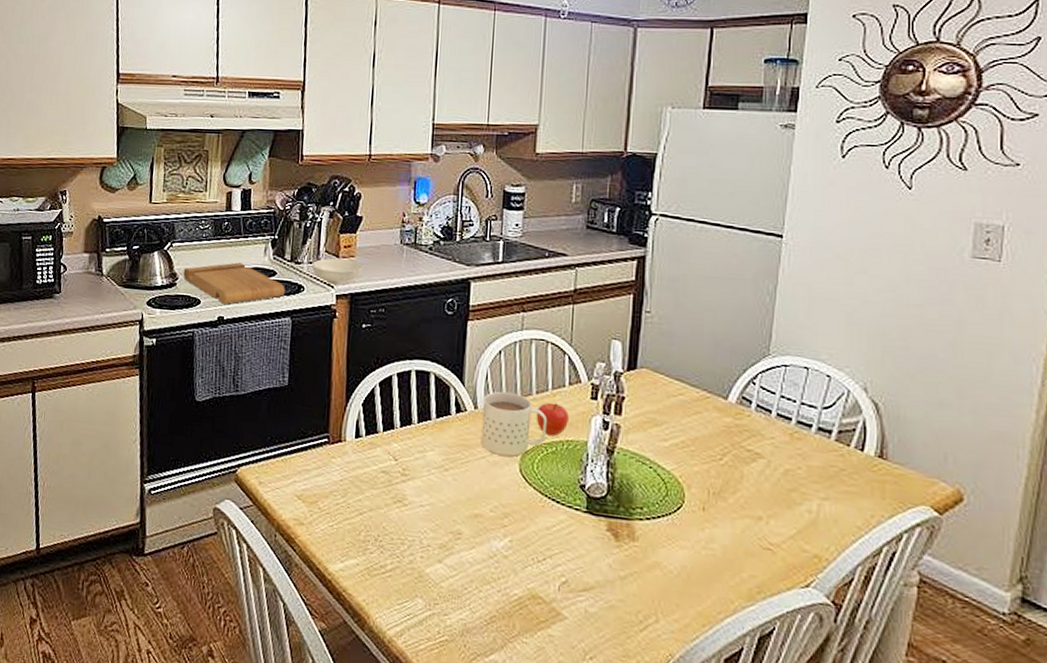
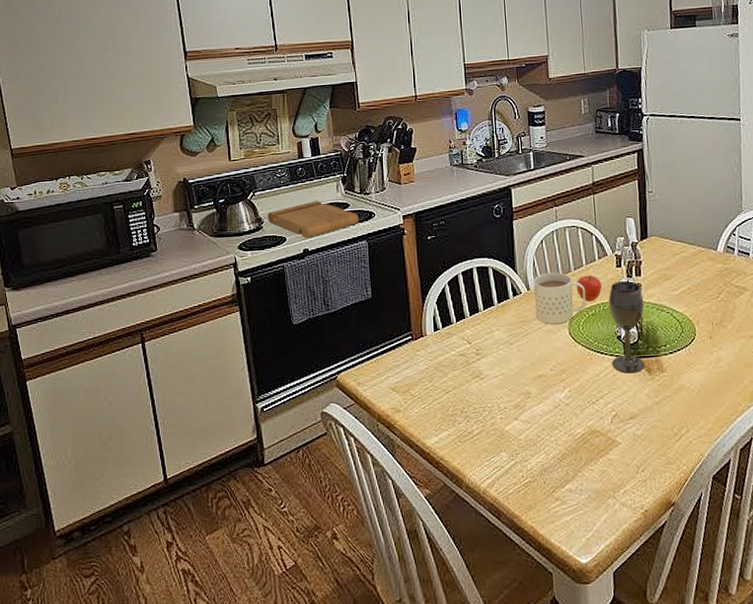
bowl: present [312,258,364,285] -> none [379,185,423,207]
wine glass: none [570,417,621,535] -> present [608,281,645,374]

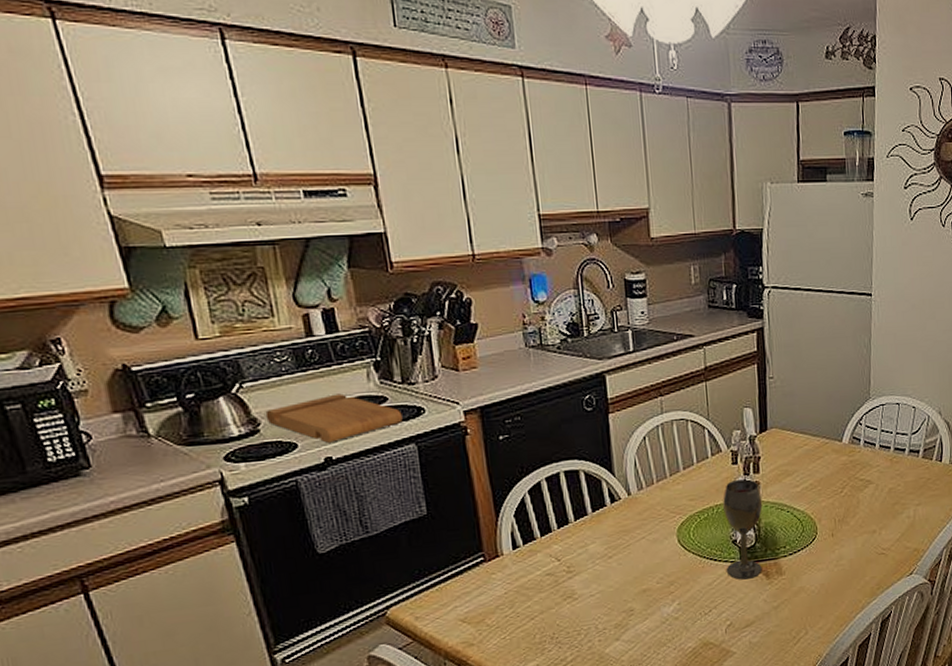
mug: present [533,272,586,324] -> none [635,472,697,532]
fruit: present [576,275,602,302] -> none [686,474,715,505]

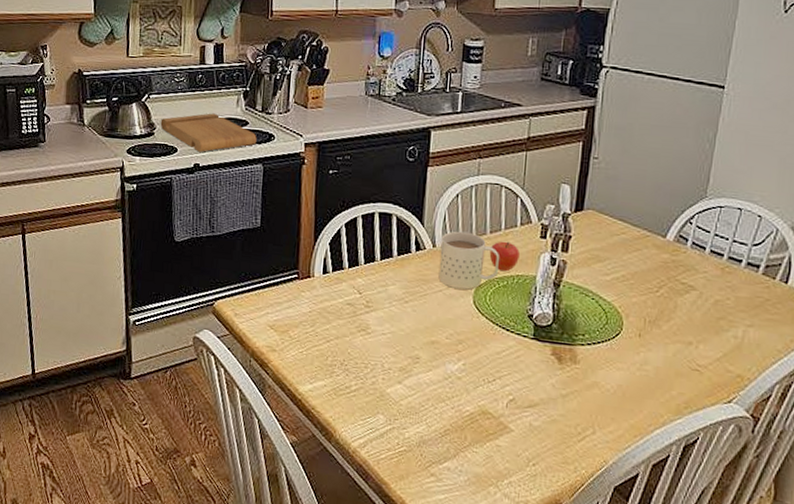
mug: none [635,472,697,532] -> present [438,231,500,290]
fruit: none [686,474,715,505] -> present [489,241,520,272]
wine glass: present [723,479,763,580] -> none [518,254,567,359]

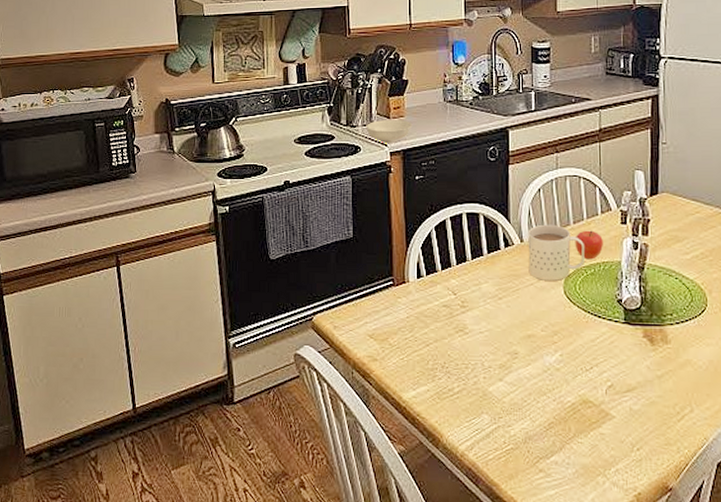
cutting board: present [160,113,257,152] -> none [249,131,343,169]
bowl: none [281,109,331,134] -> present [366,120,413,143]

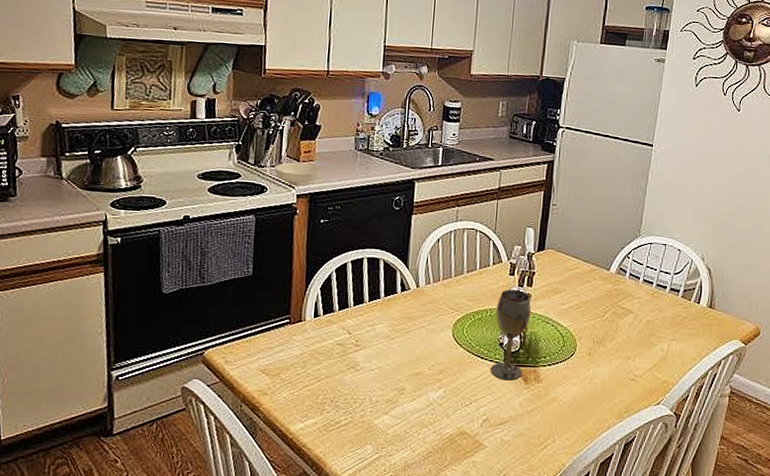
mug: present [528,224,586,281] -> none [421,272,476,324]
fruit: present [575,230,603,260] -> none [466,279,492,306]
wine glass: none [610,240,650,342] -> present [491,289,532,381]

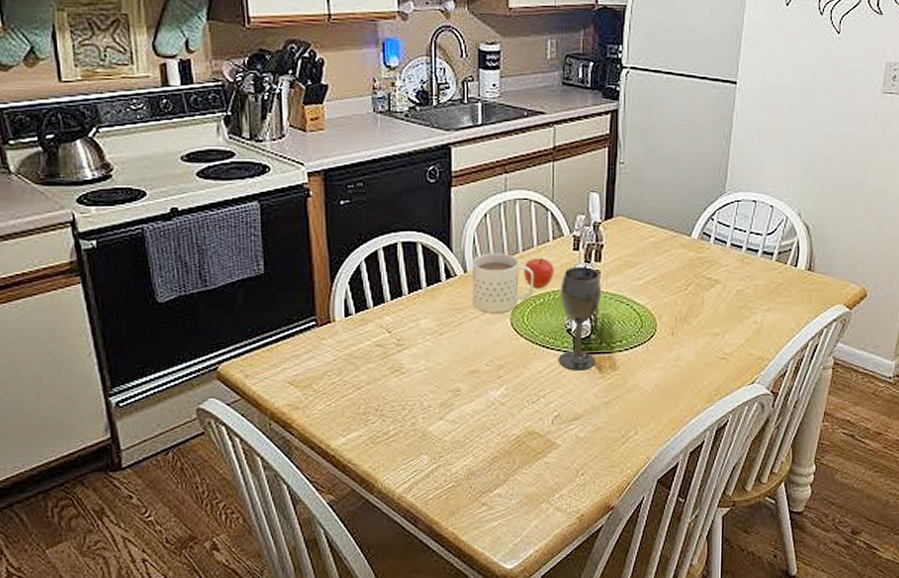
bowl: present [274,162,322,186] -> none [275,134,335,161]
mug: none [421,272,476,324] -> present [472,252,535,313]
fruit: none [466,279,492,306] -> present [523,258,554,289]

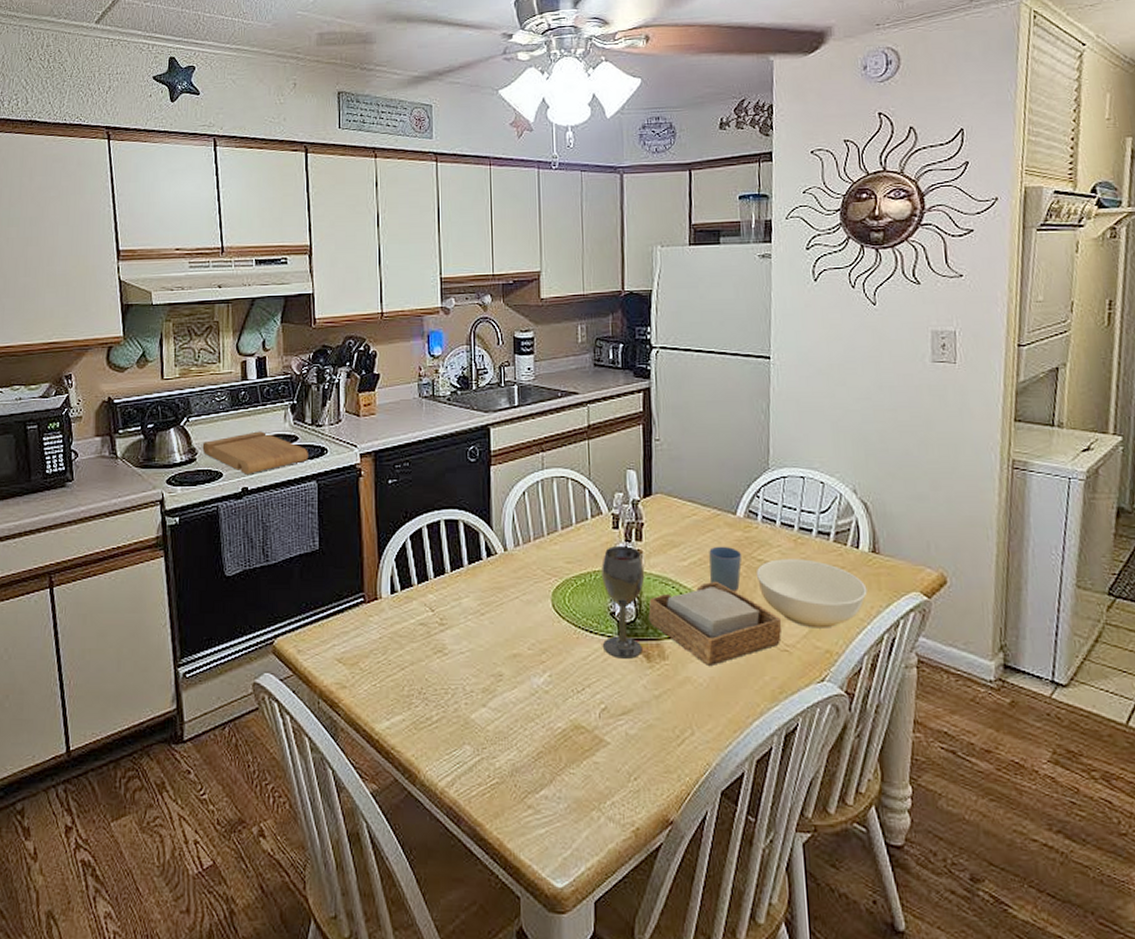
cutting board: none [118,145,248,194] -> present [202,431,308,474]
mug: present [472,252,535,313] -> none [512,530,575,593]
fruit: present [523,258,554,289] -> none [563,536,594,569]
napkin holder: none [603,298,723,374] -> present [648,581,782,665]
mug: none [663,266,693,307] -> present [709,546,742,591]
bowl: none [704,277,800,338] -> present [755,559,868,628]

